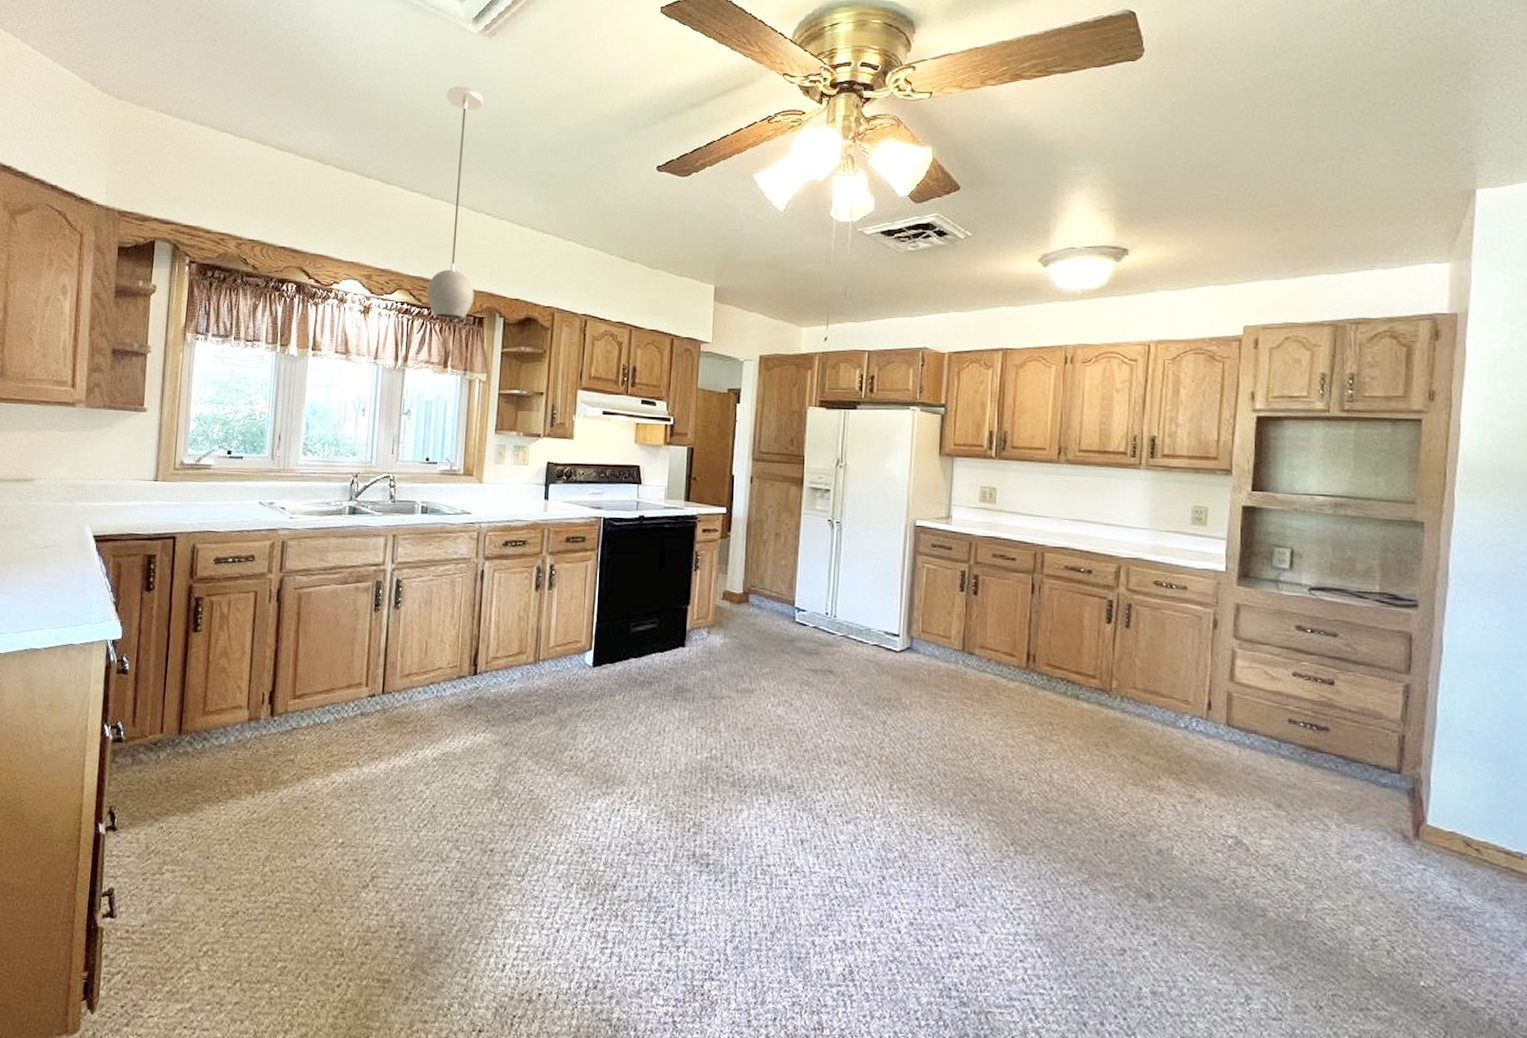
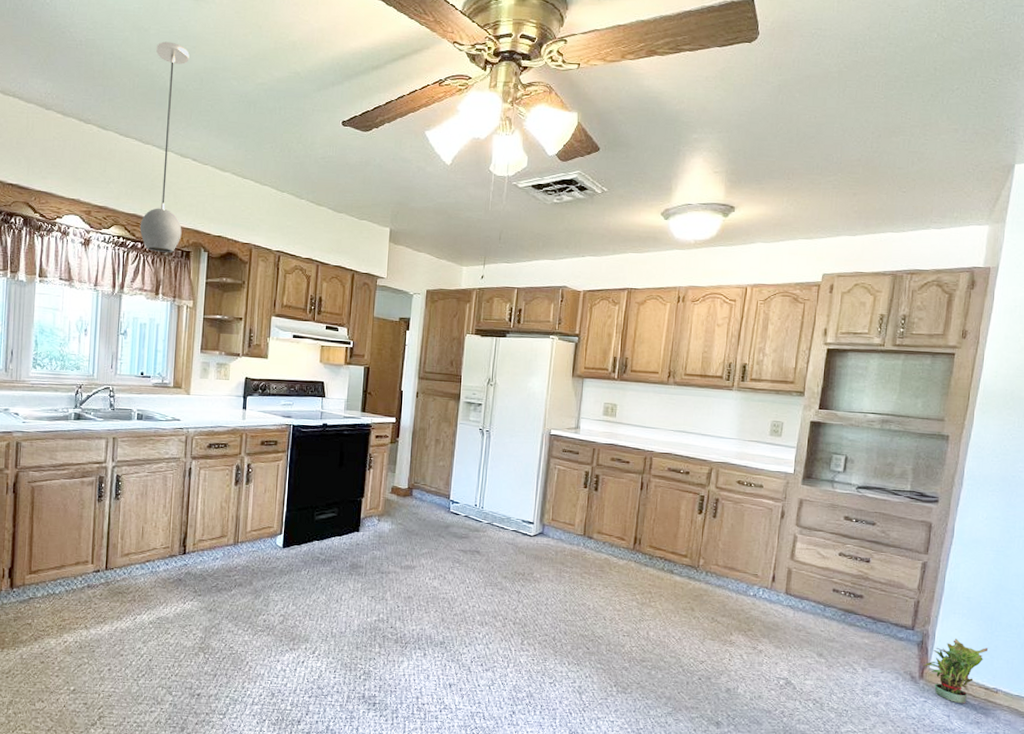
potted plant: none [1417,784,1505,874] -> present [923,638,989,704]

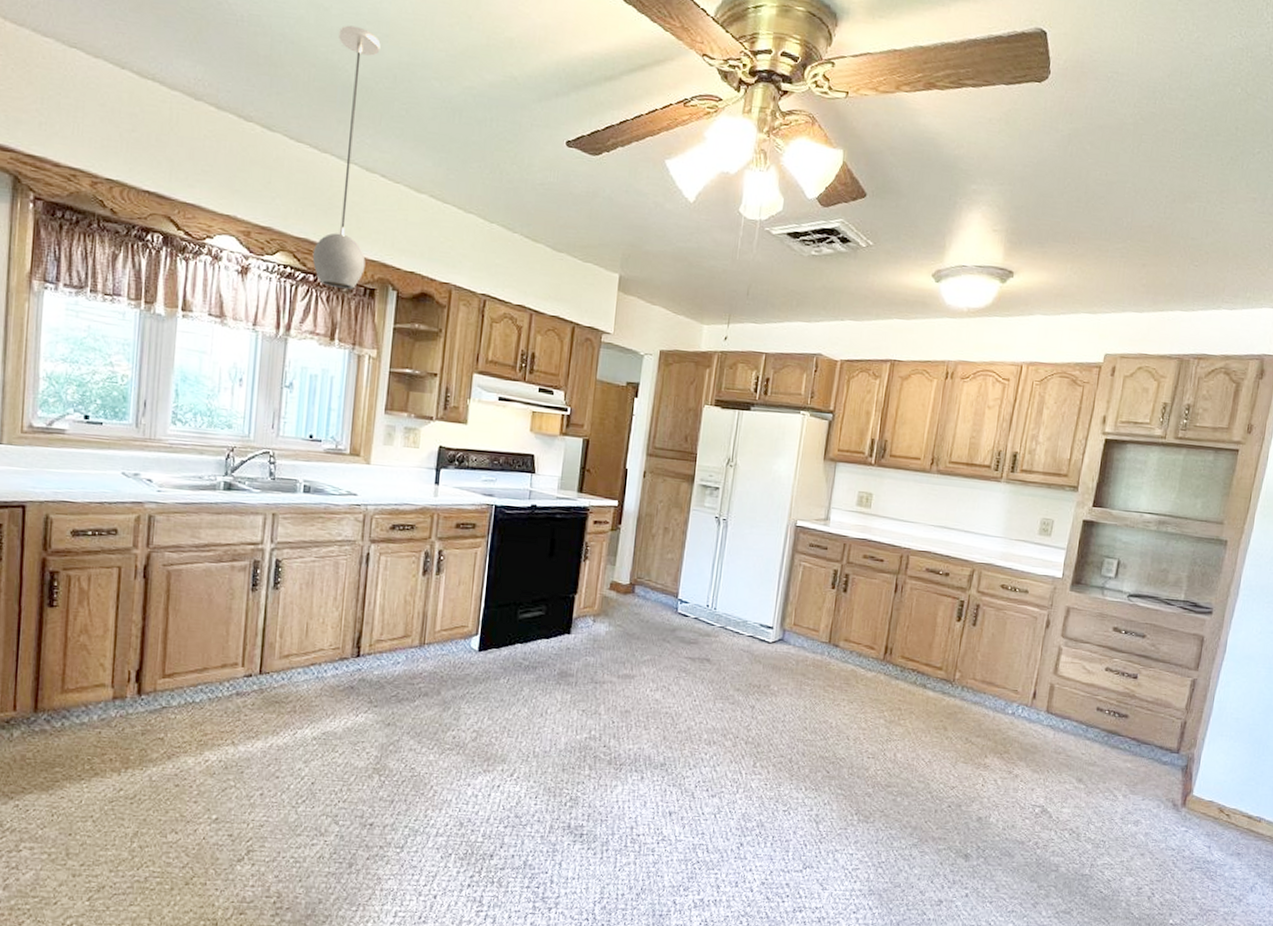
potted plant: present [923,638,989,704] -> none [1186,762,1254,834]

